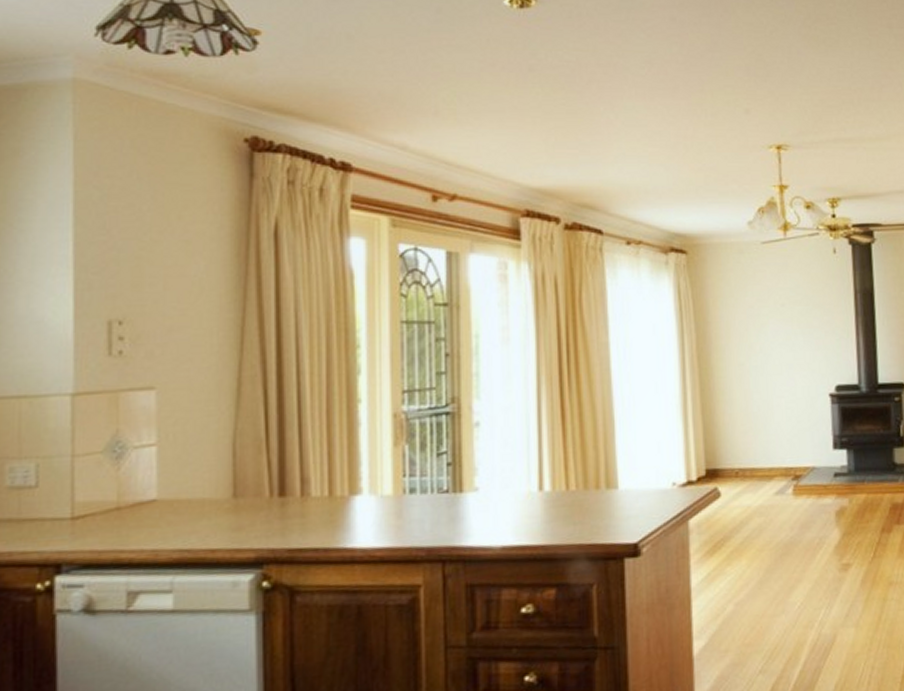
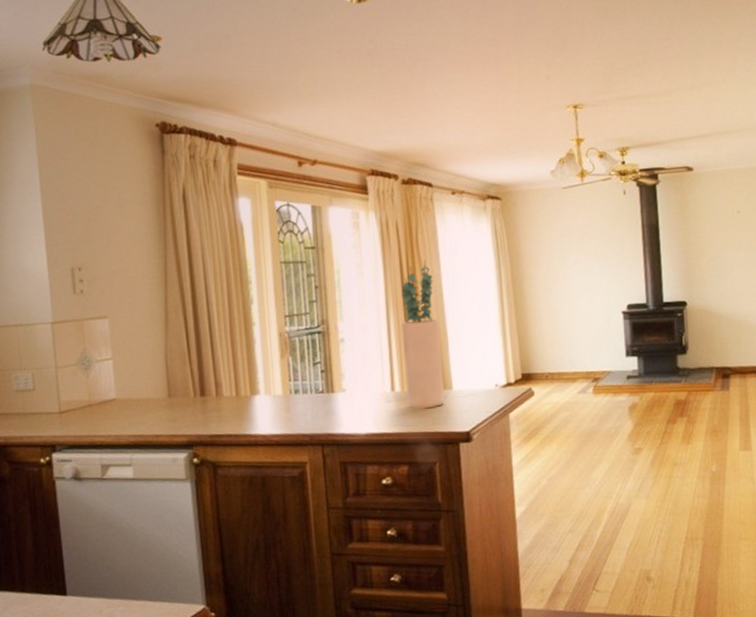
vase: none [556,323,608,514] -> present [401,259,445,409]

